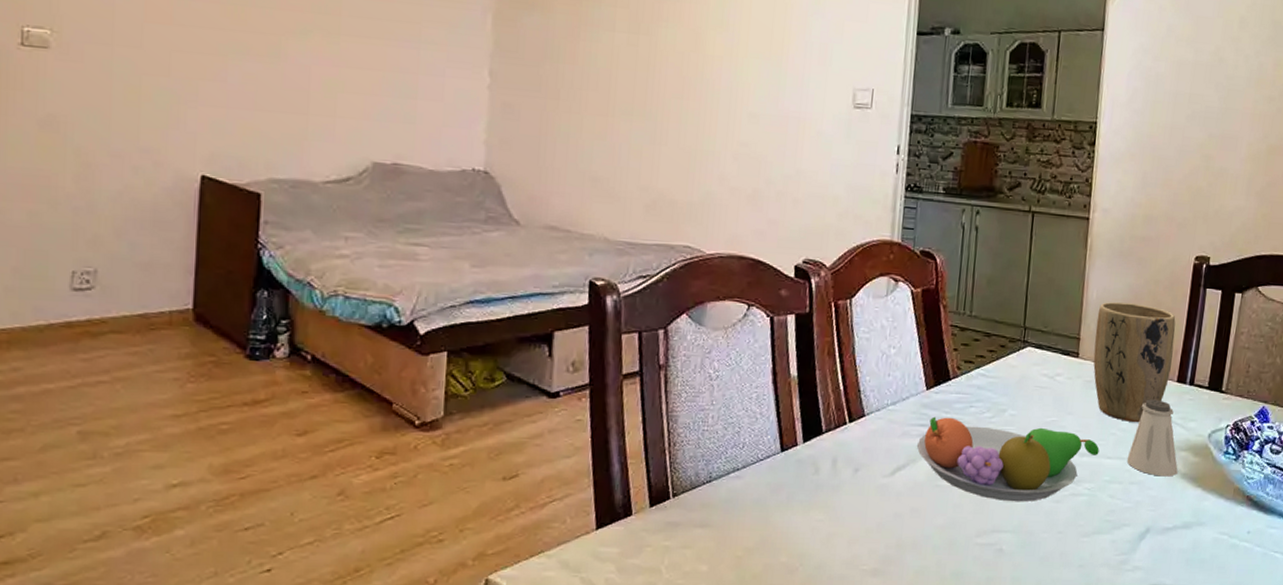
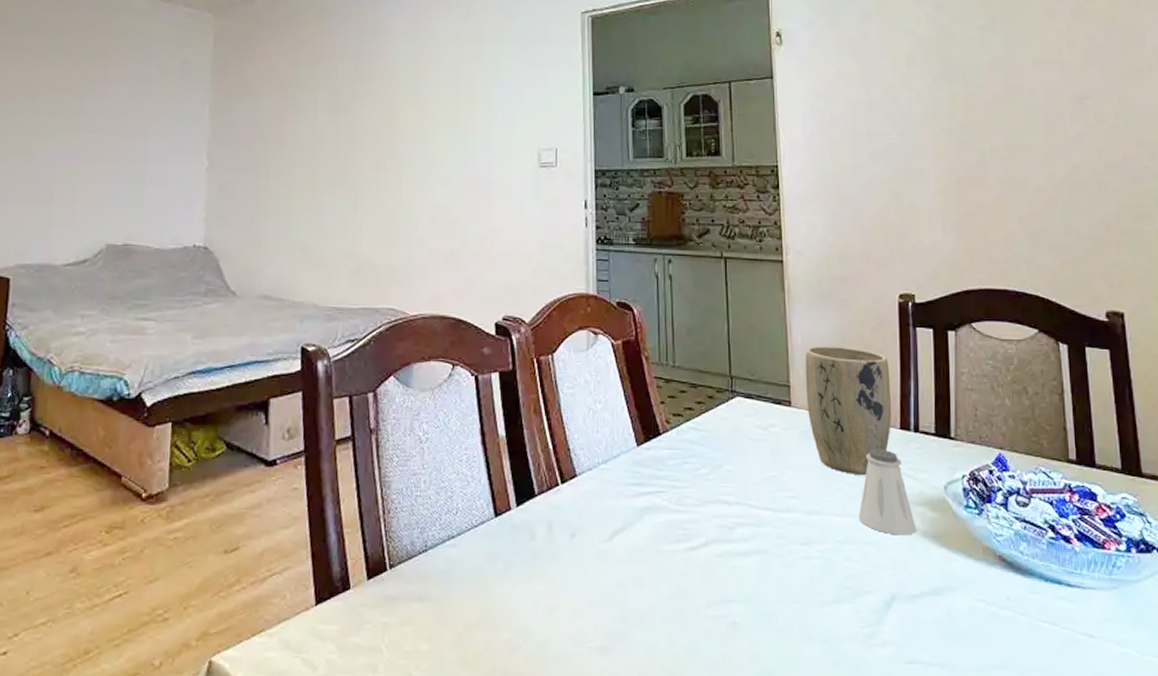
fruit bowl: present [917,416,1099,502] -> none [634,475,827,568]

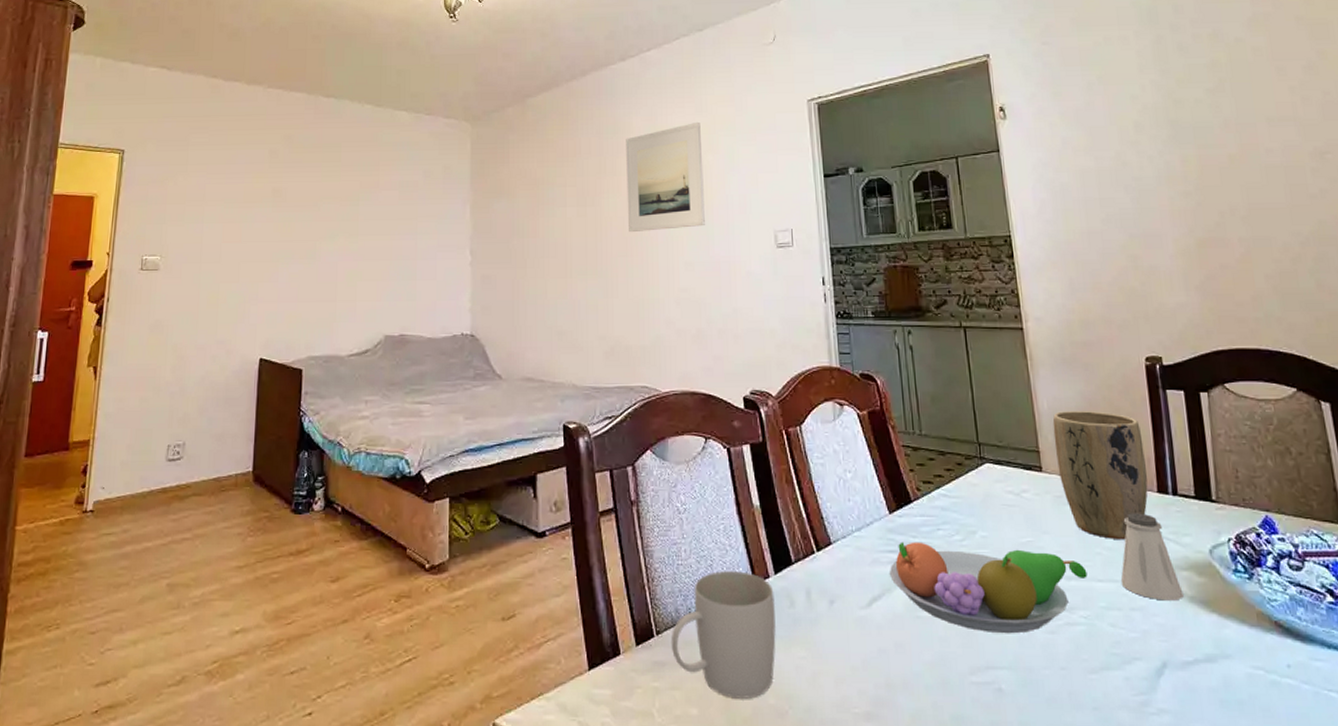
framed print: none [383,28,467,144] -> present [626,121,705,233]
mug: none [404,503,515,634] -> present [671,571,776,699]
fruit bowl: none [634,475,827,568] -> present [890,542,1087,634]

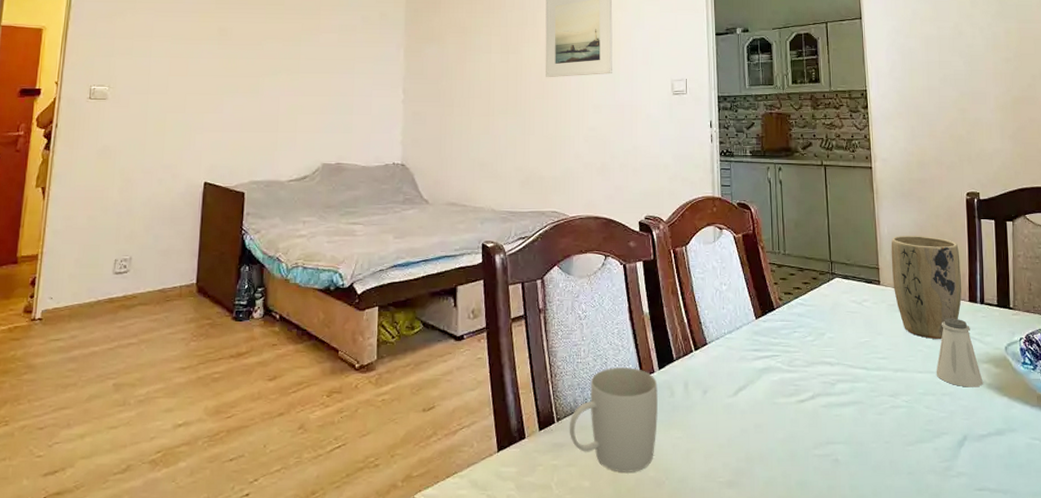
fruit bowl: present [890,542,1087,634] -> none [754,342,910,416]

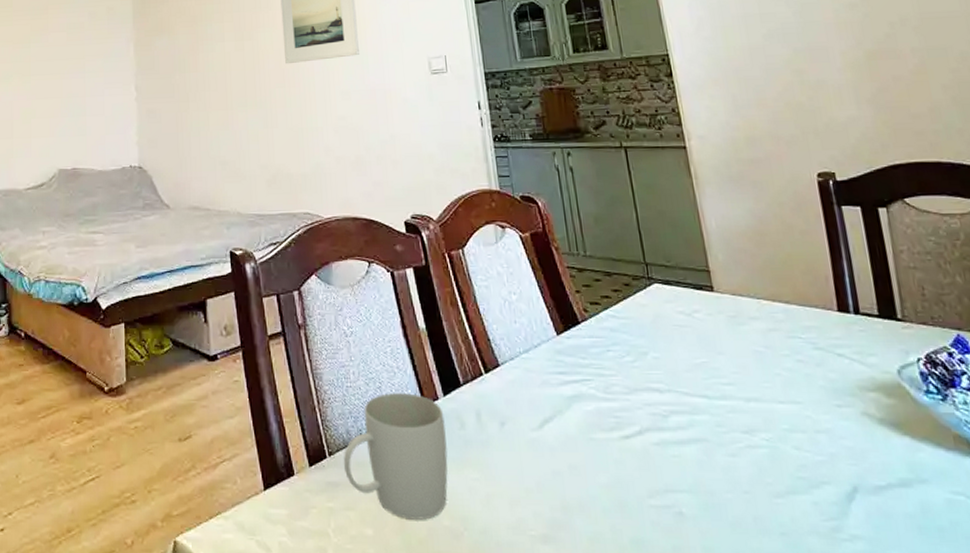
plant pot: present [891,236,962,339] -> none [722,229,828,359]
saltshaker: present [936,318,983,387] -> none [803,333,872,423]

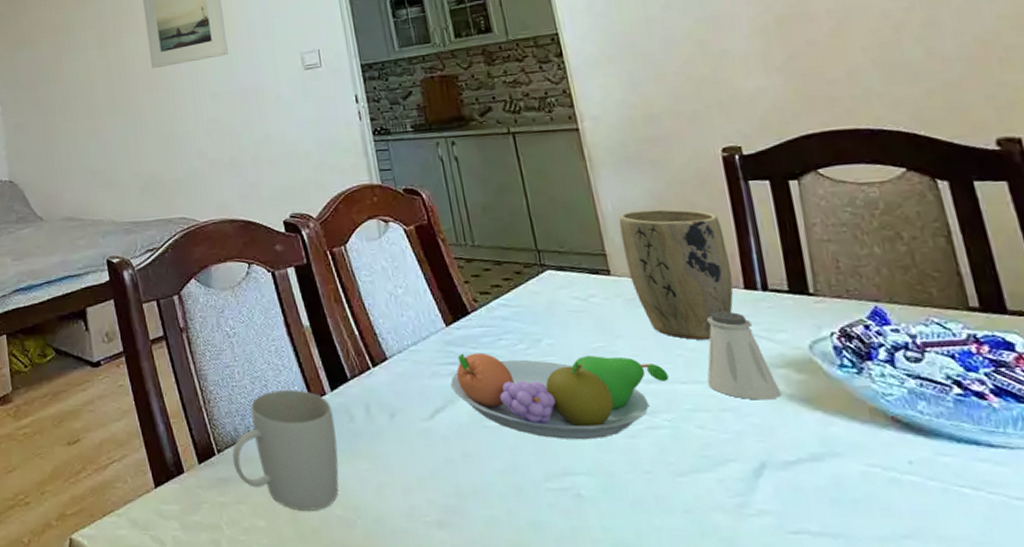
fruit bowl: none [560,363,767,457] -> present [451,352,669,440]
plant pot: none [722,229,828,359] -> present [619,209,734,340]
saltshaker: none [803,333,872,423] -> present [707,311,781,400]

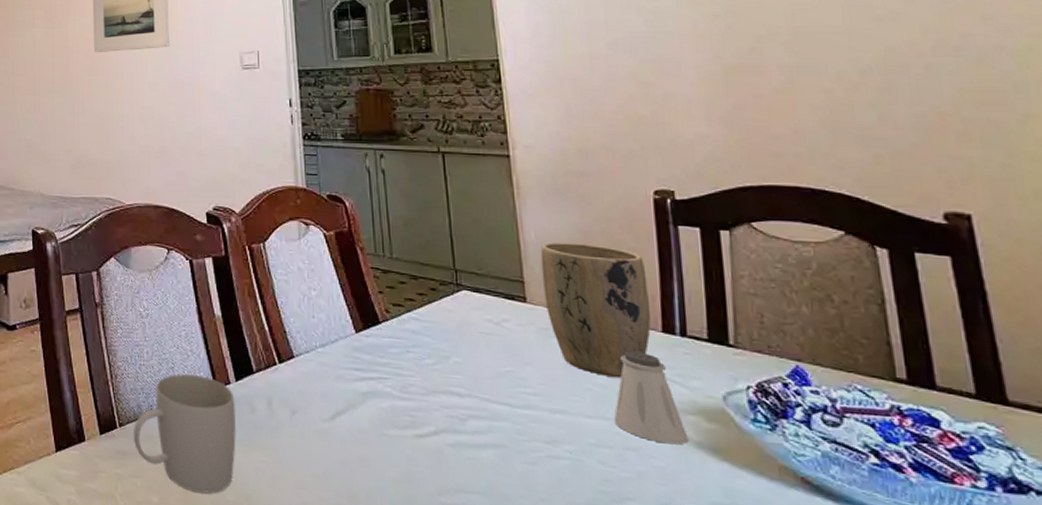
fruit bowl: present [451,352,669,440] -> none [355,361,575,461]

